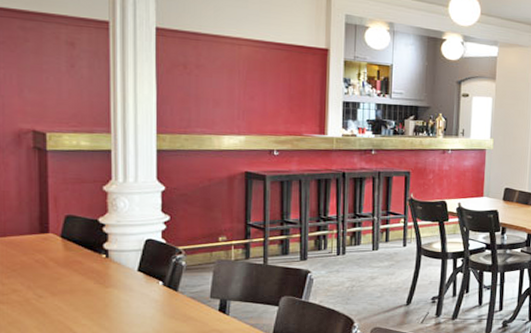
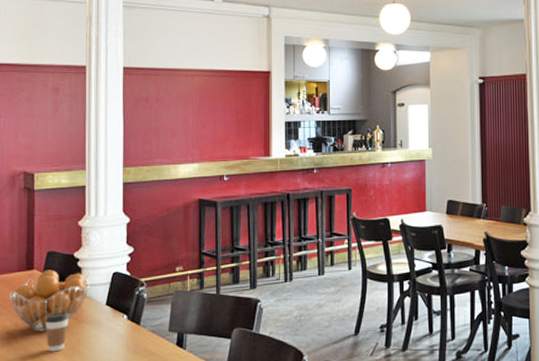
fruit basket: none [18,234,117,295] -> present [9,270,89,332]
coffee cup: none [65,277,94,315] -> present [45,312,69,352]

